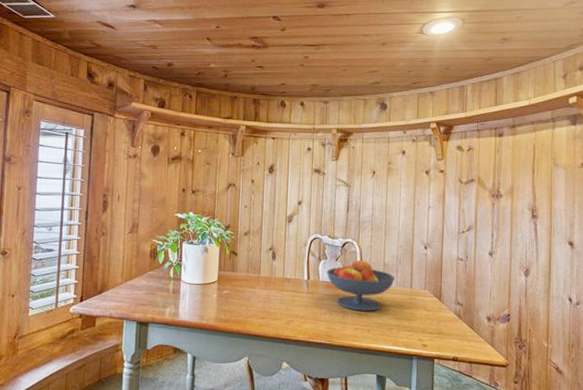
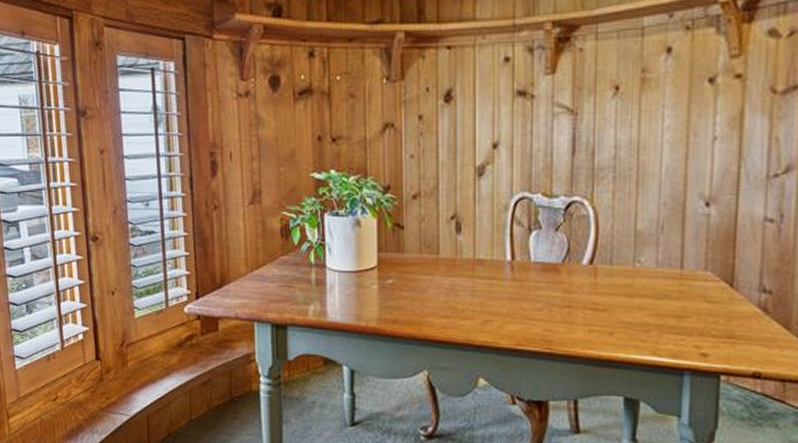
fruit bowl: present [326,260,395,311] -> none [540,227,654,305]

